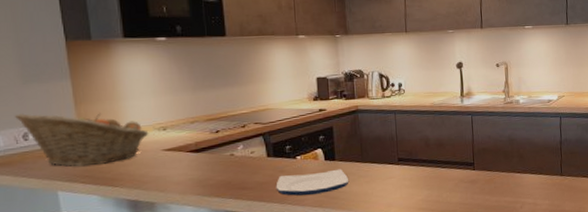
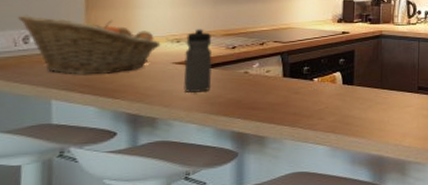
water bottle: none [172,115,201,177] -> present [184,28,212,92]
plate: present [276,169,348,196] -> none [288,94,365,120]

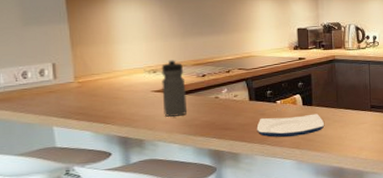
fruit basket: present [18,15,161,75] -> none [15,53,140,105]
plate: none [288,94,365,120] -> present [256,113,324,137]

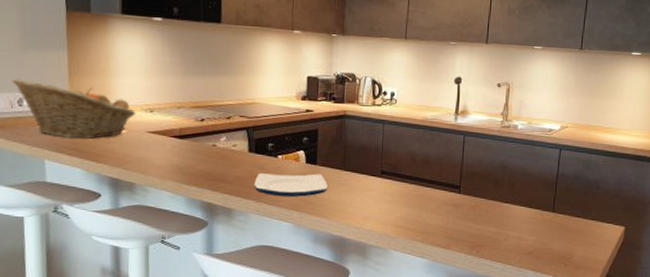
fruit basket: none [15,53,140,105] -> present [13,79,136,139]
water bottle: present [161,59,188,117] -> none [157,99,183,162]

